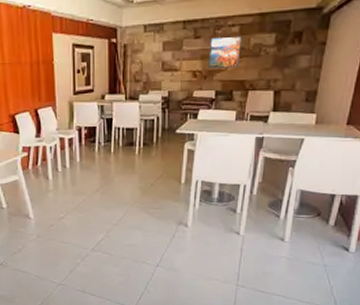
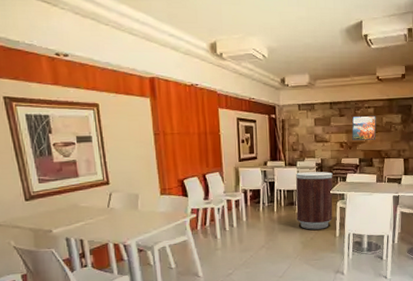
trash can: none [136,107,181,174] -> present [296,172,333,230]

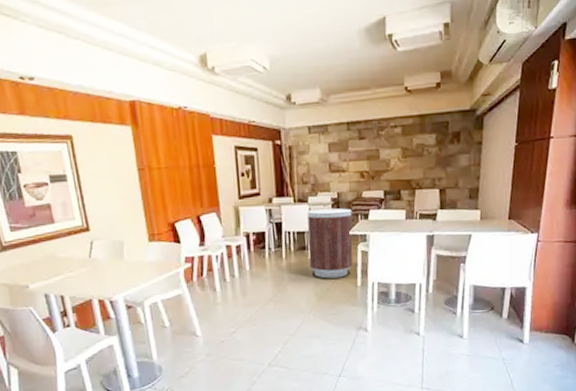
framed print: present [352,115,377,140] -> none [374,136,405,169]

